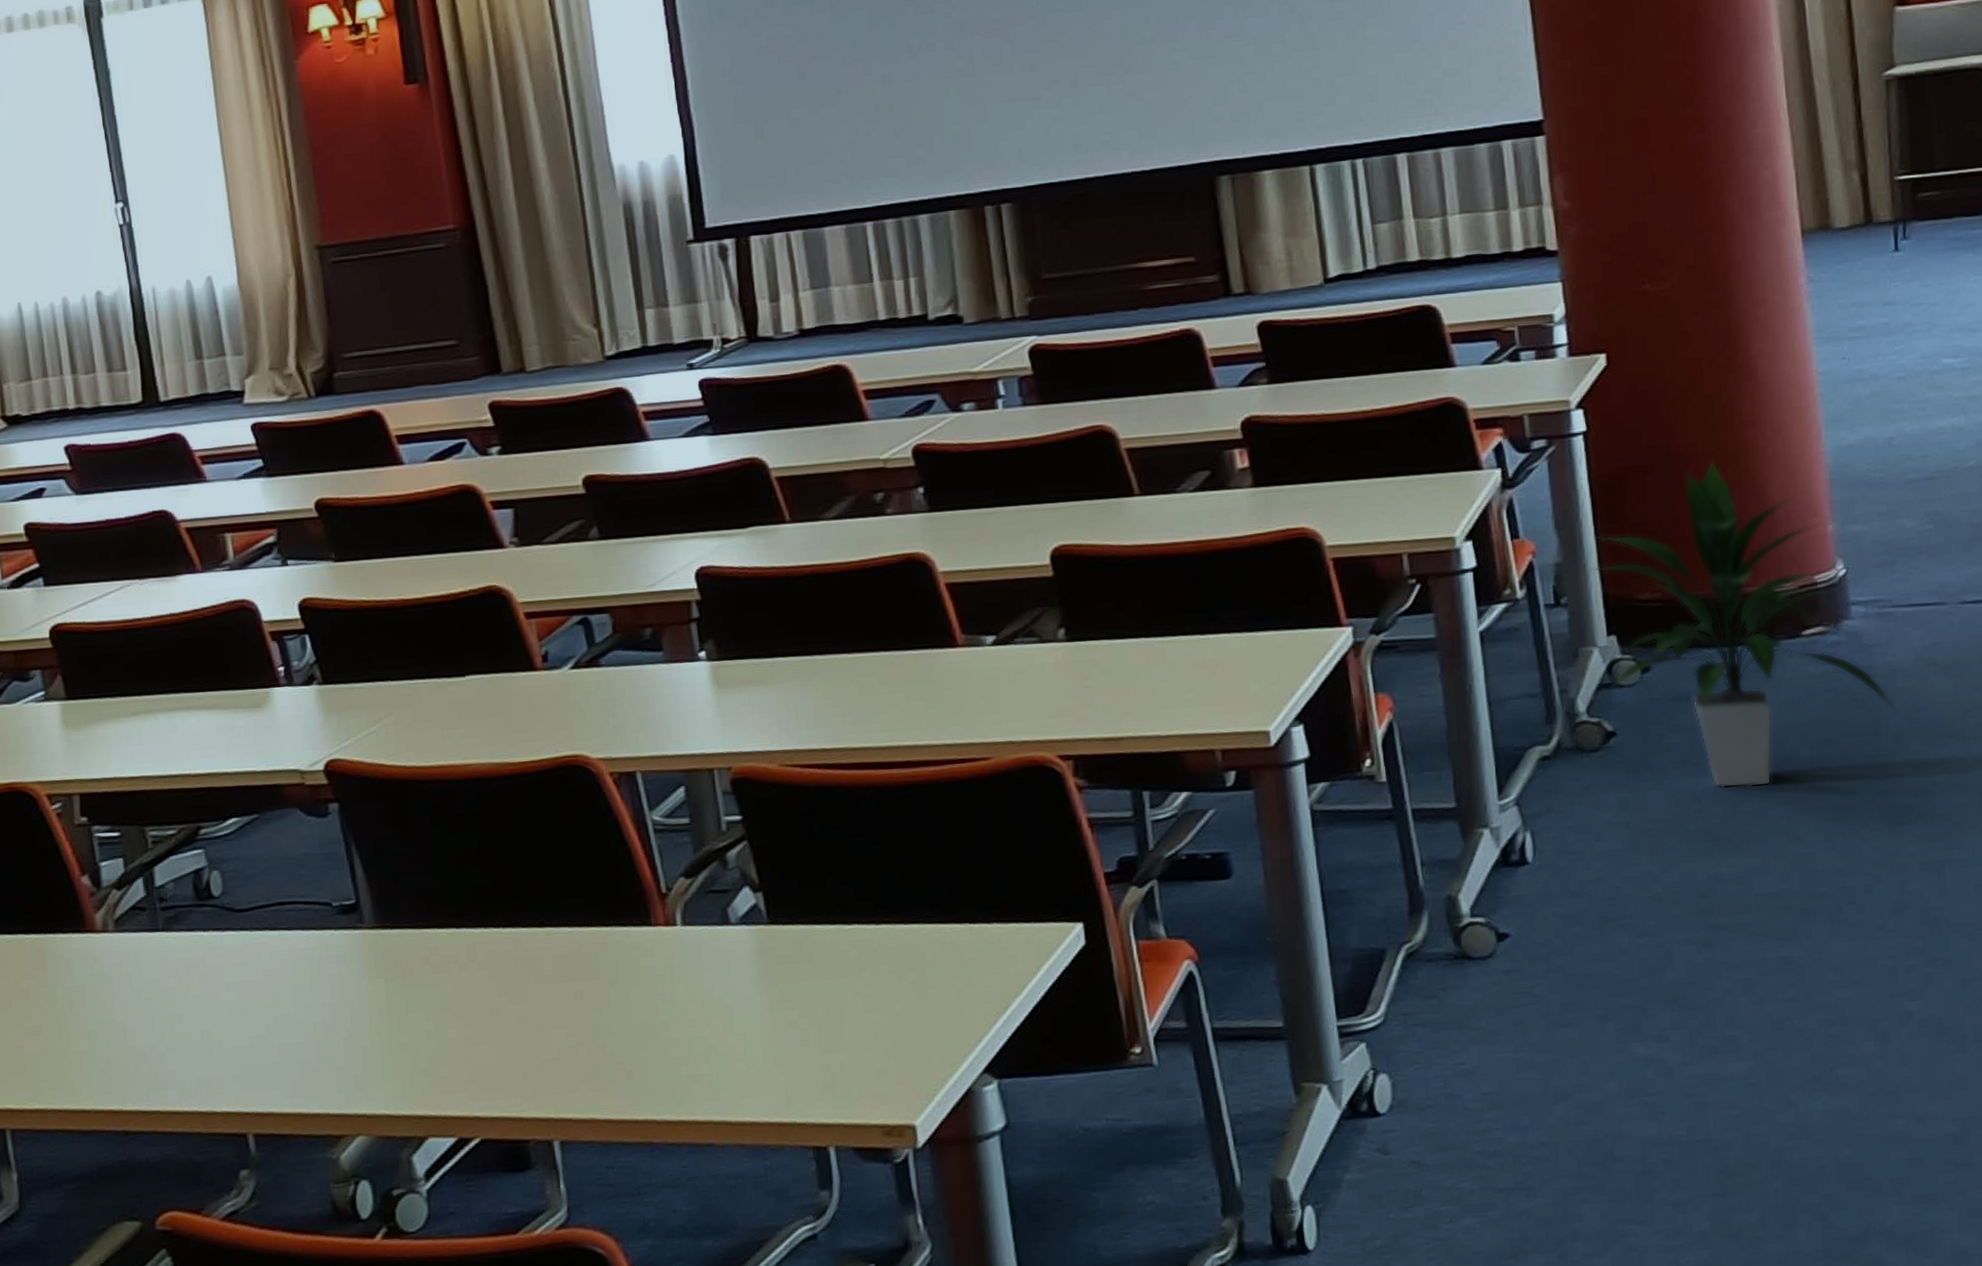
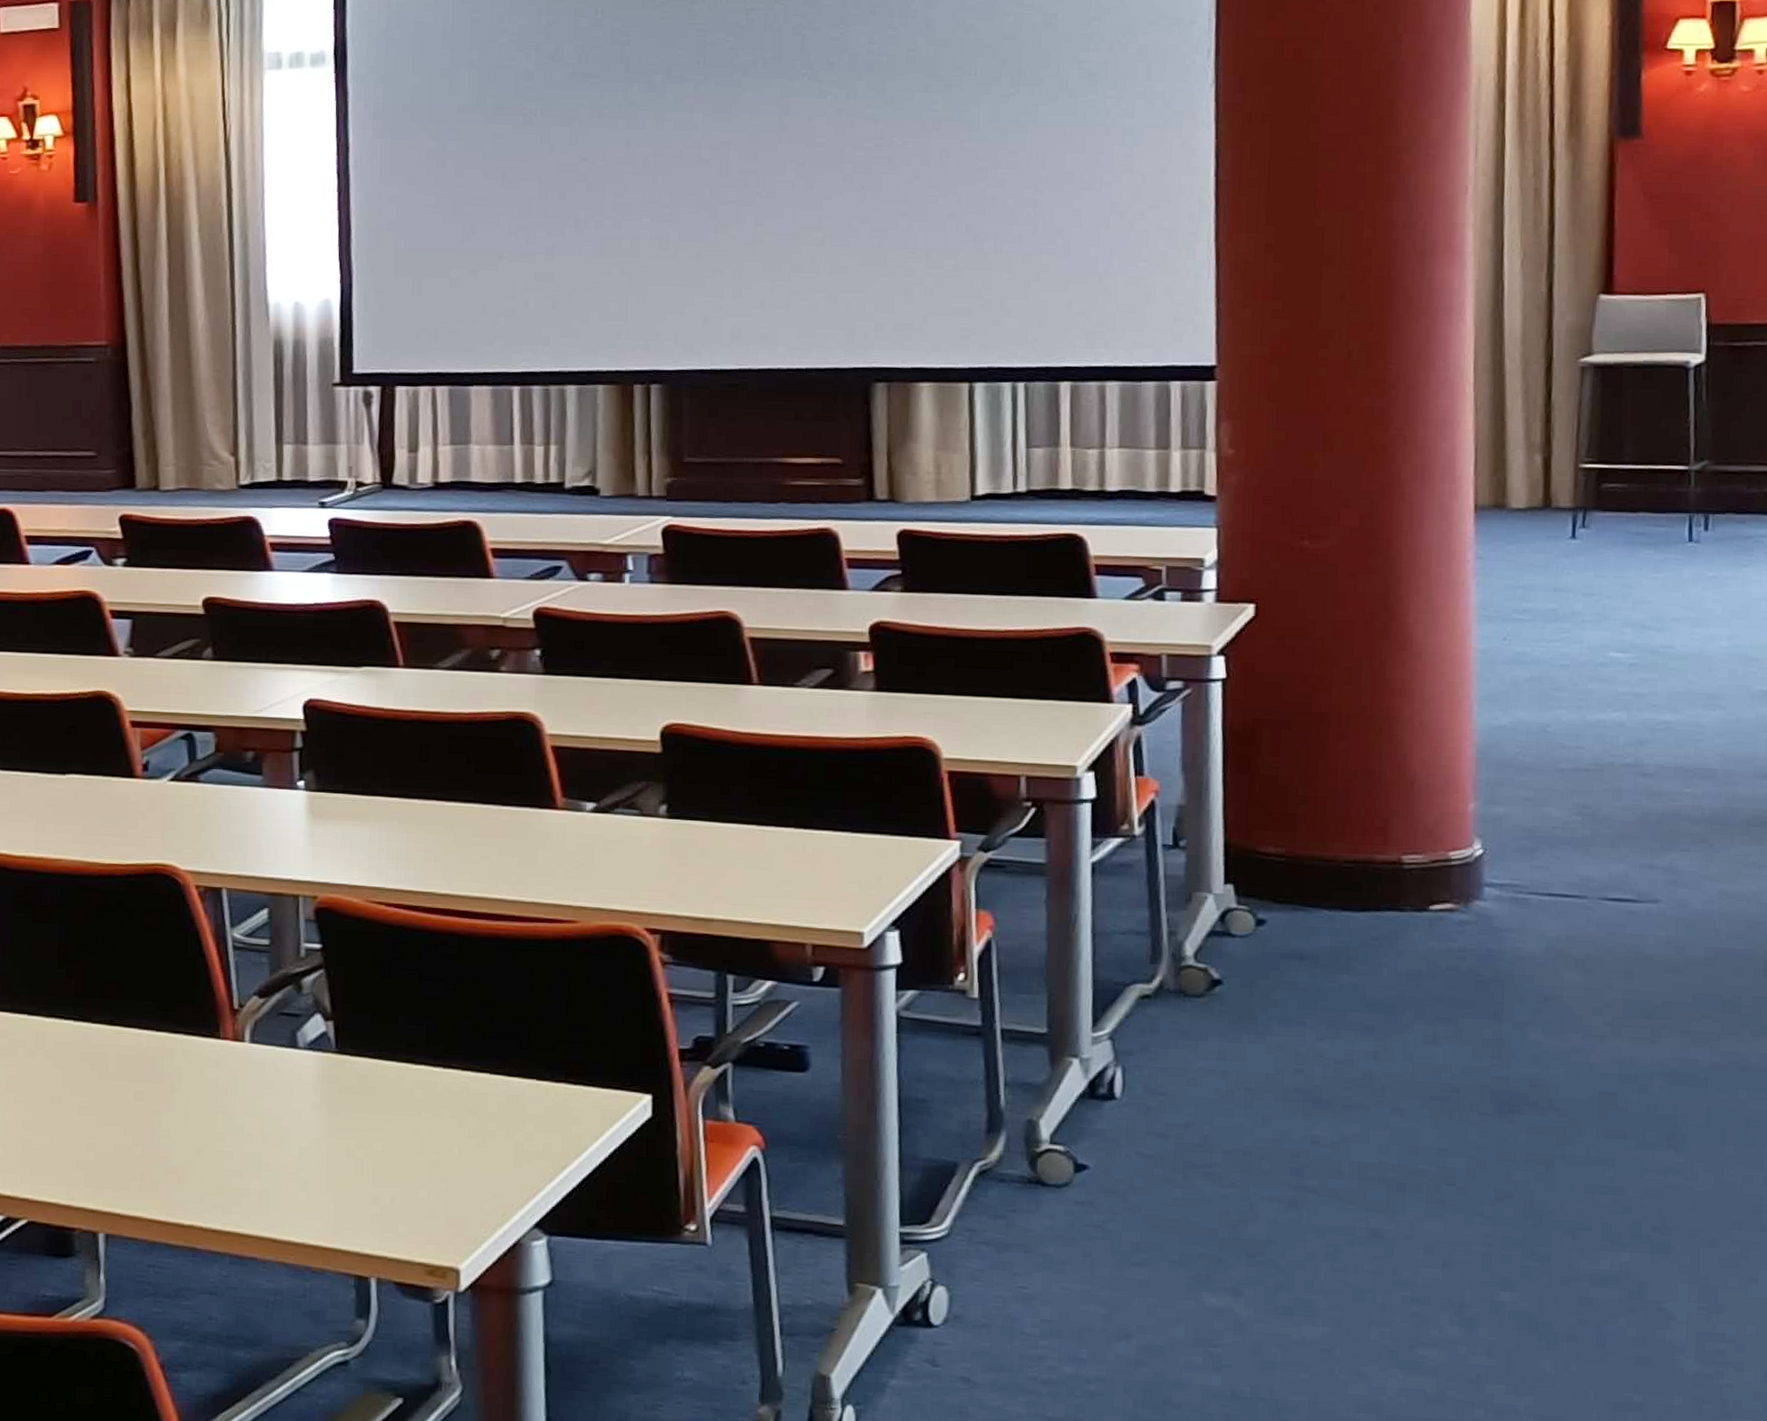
indoor plant: present [1585,461,1896,789] -> none [1209,724,1520,1056]

